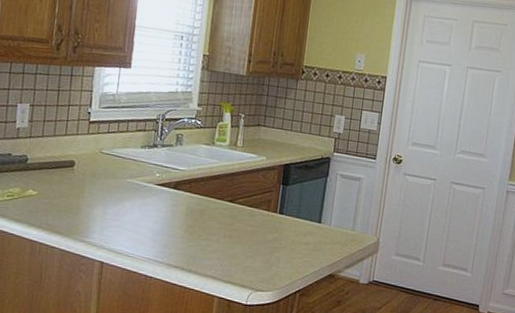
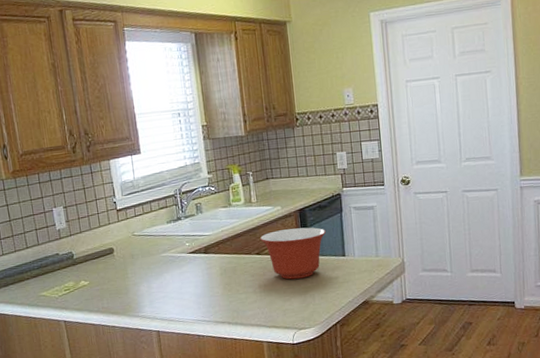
mixing bowl: none [237,181,307,237] -> present [260,227,326,280]

